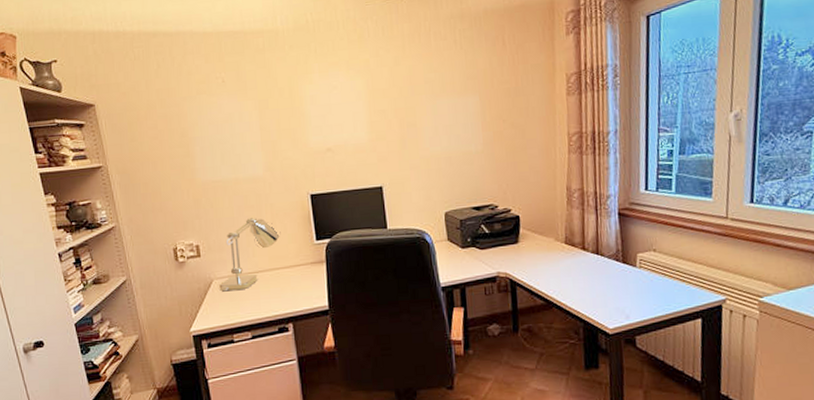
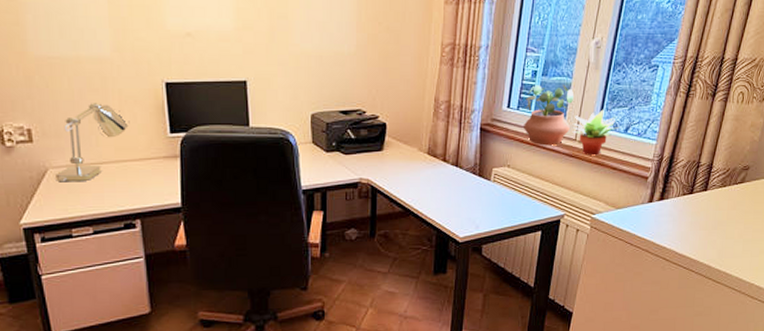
potted plant: none [664,161,720,227] -> present [524,84,573,146]
succulent plant: none [721,183,779,234] -> present [572,109,620,156]

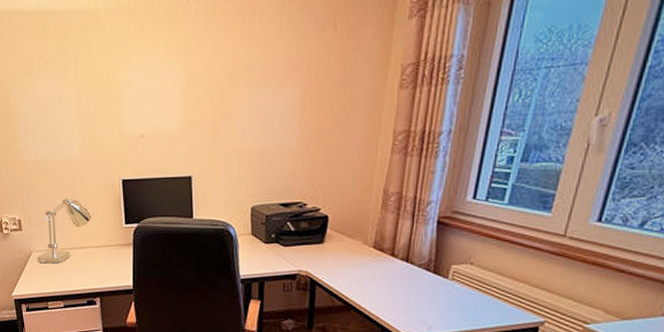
potted plant: present [524,84,573,146] -> none [493,170,564,242]
succulent plant: present [572,109,620,156] -> none [560,199,632,255]

